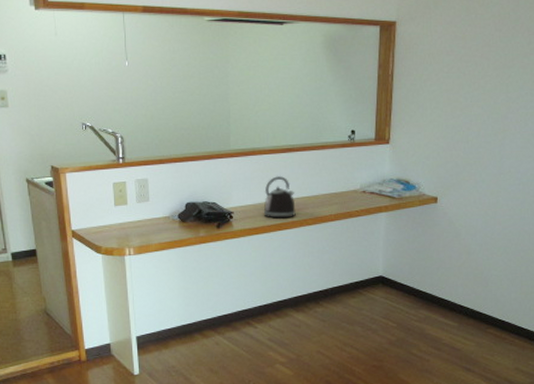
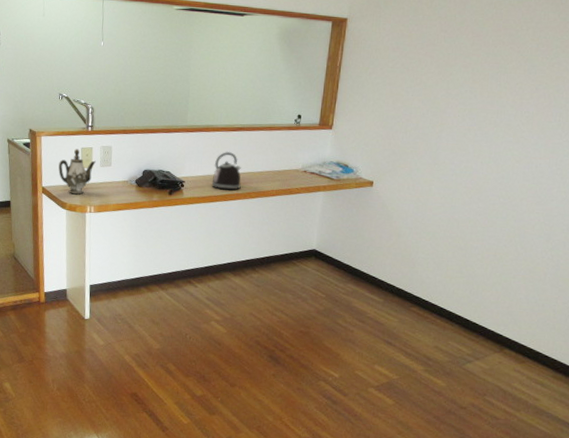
teapot: none [89,184,131,236] -> present [58,148,96,195]

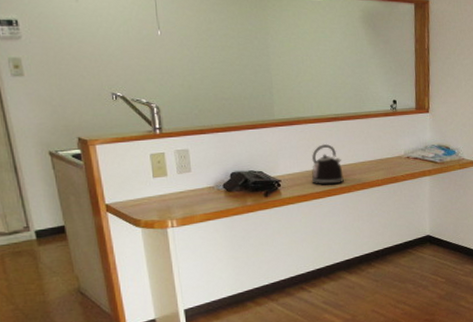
teapot: present [58,148,96,195] -> none [123,155,171,209]

